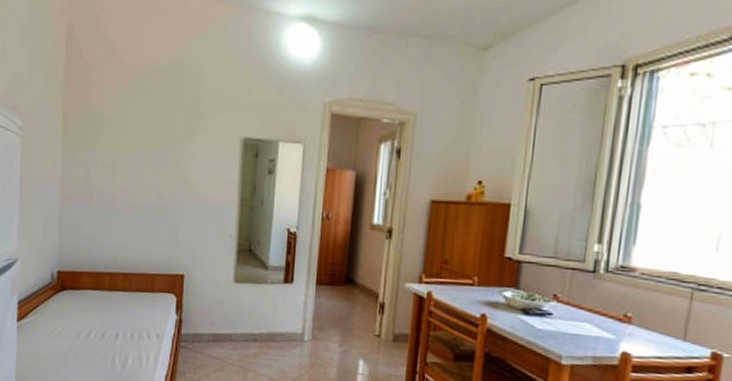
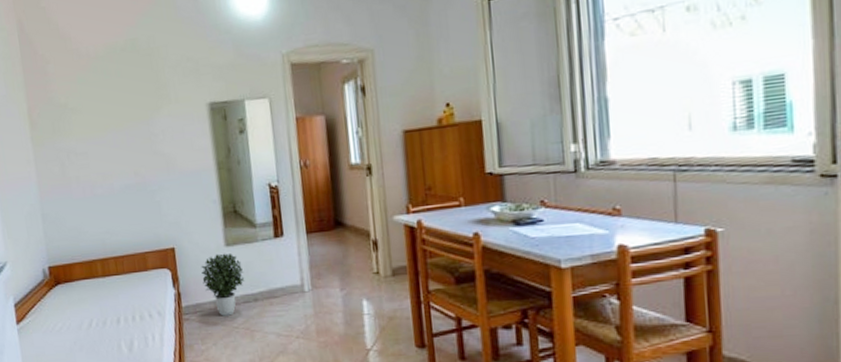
potted plant: none [206,288,248,351] -> present [201,253,245,316]

